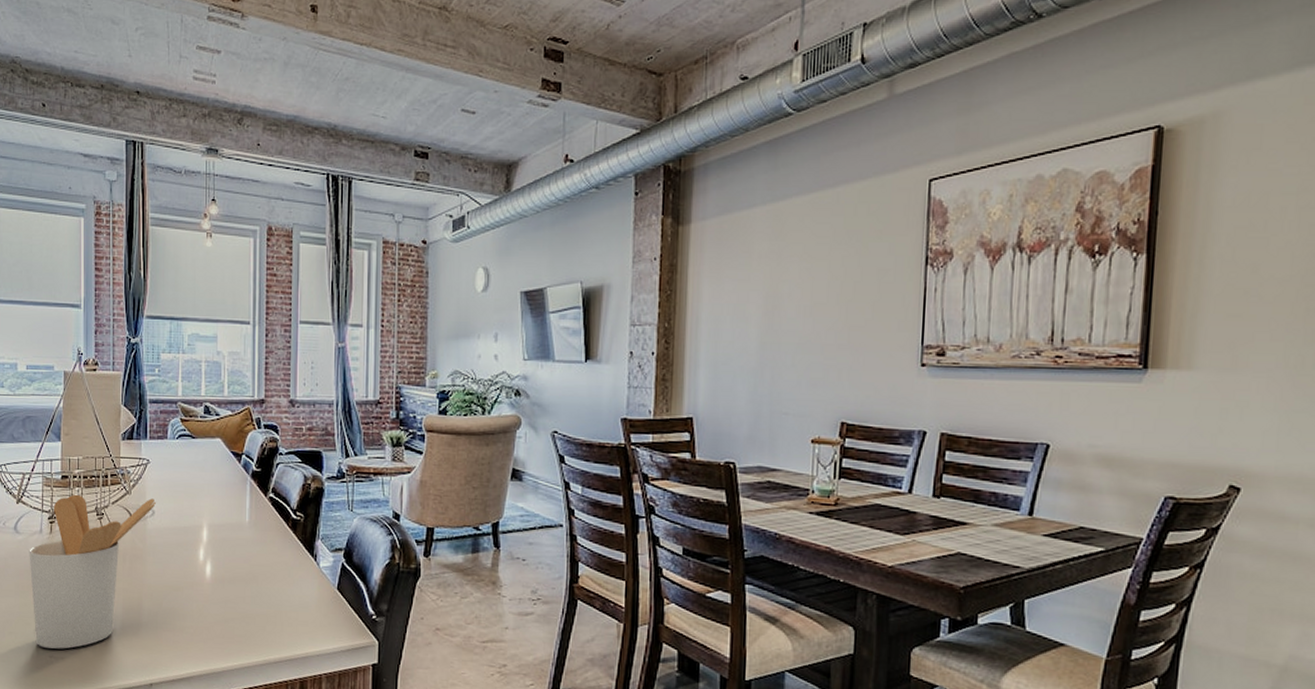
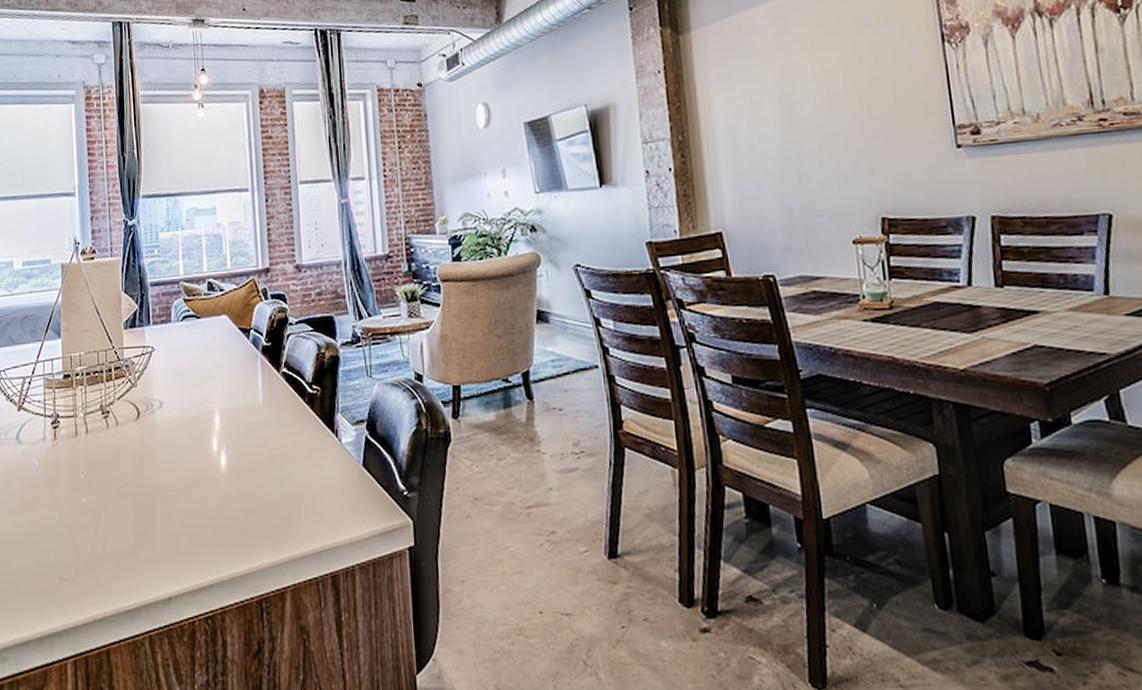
utensil holder: present [29,494,156,649] -> none [32,388,163,569]

